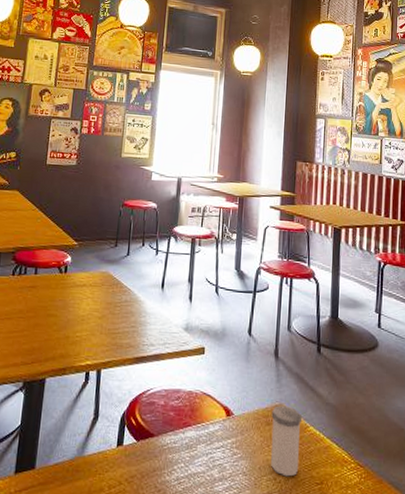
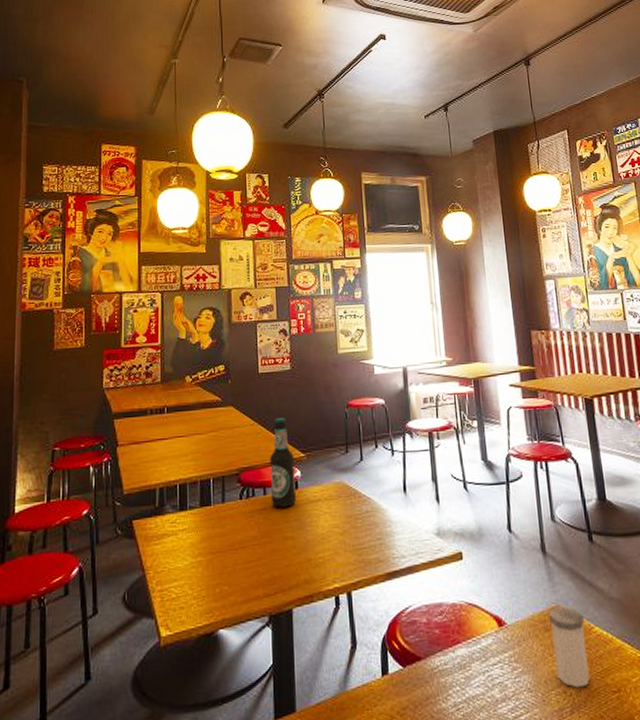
bottle: none [41,206,68,288] -> present [269,417,296,508]

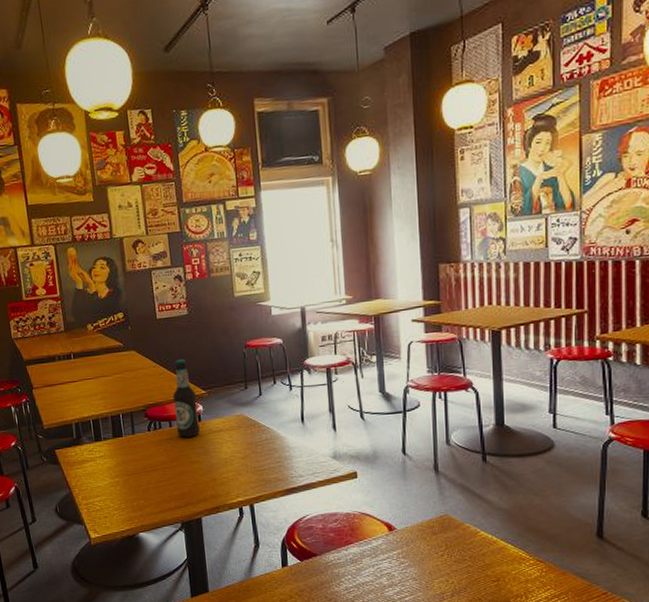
salt shaker: present [548,606,590,688] -> none [437,515,472,578]

